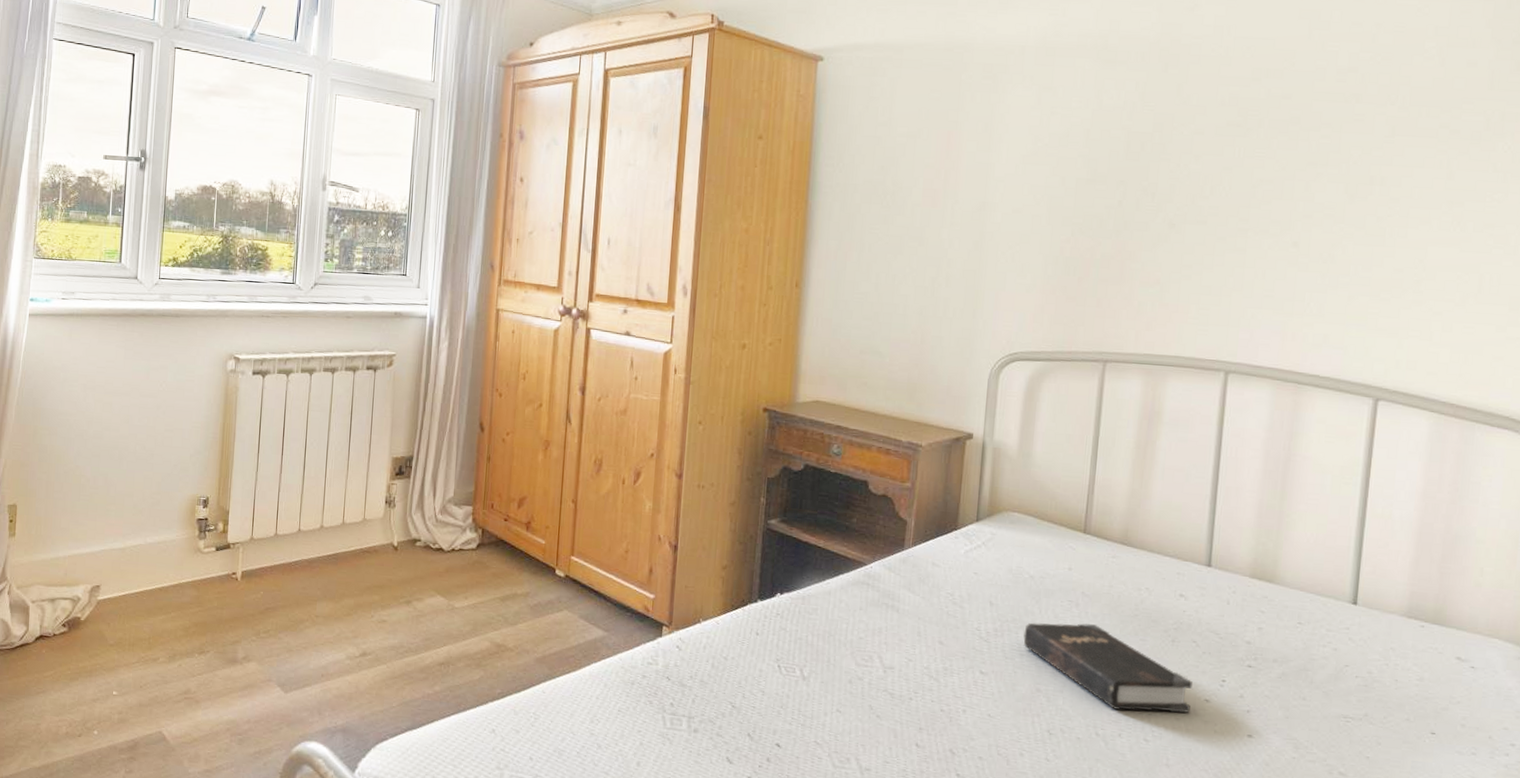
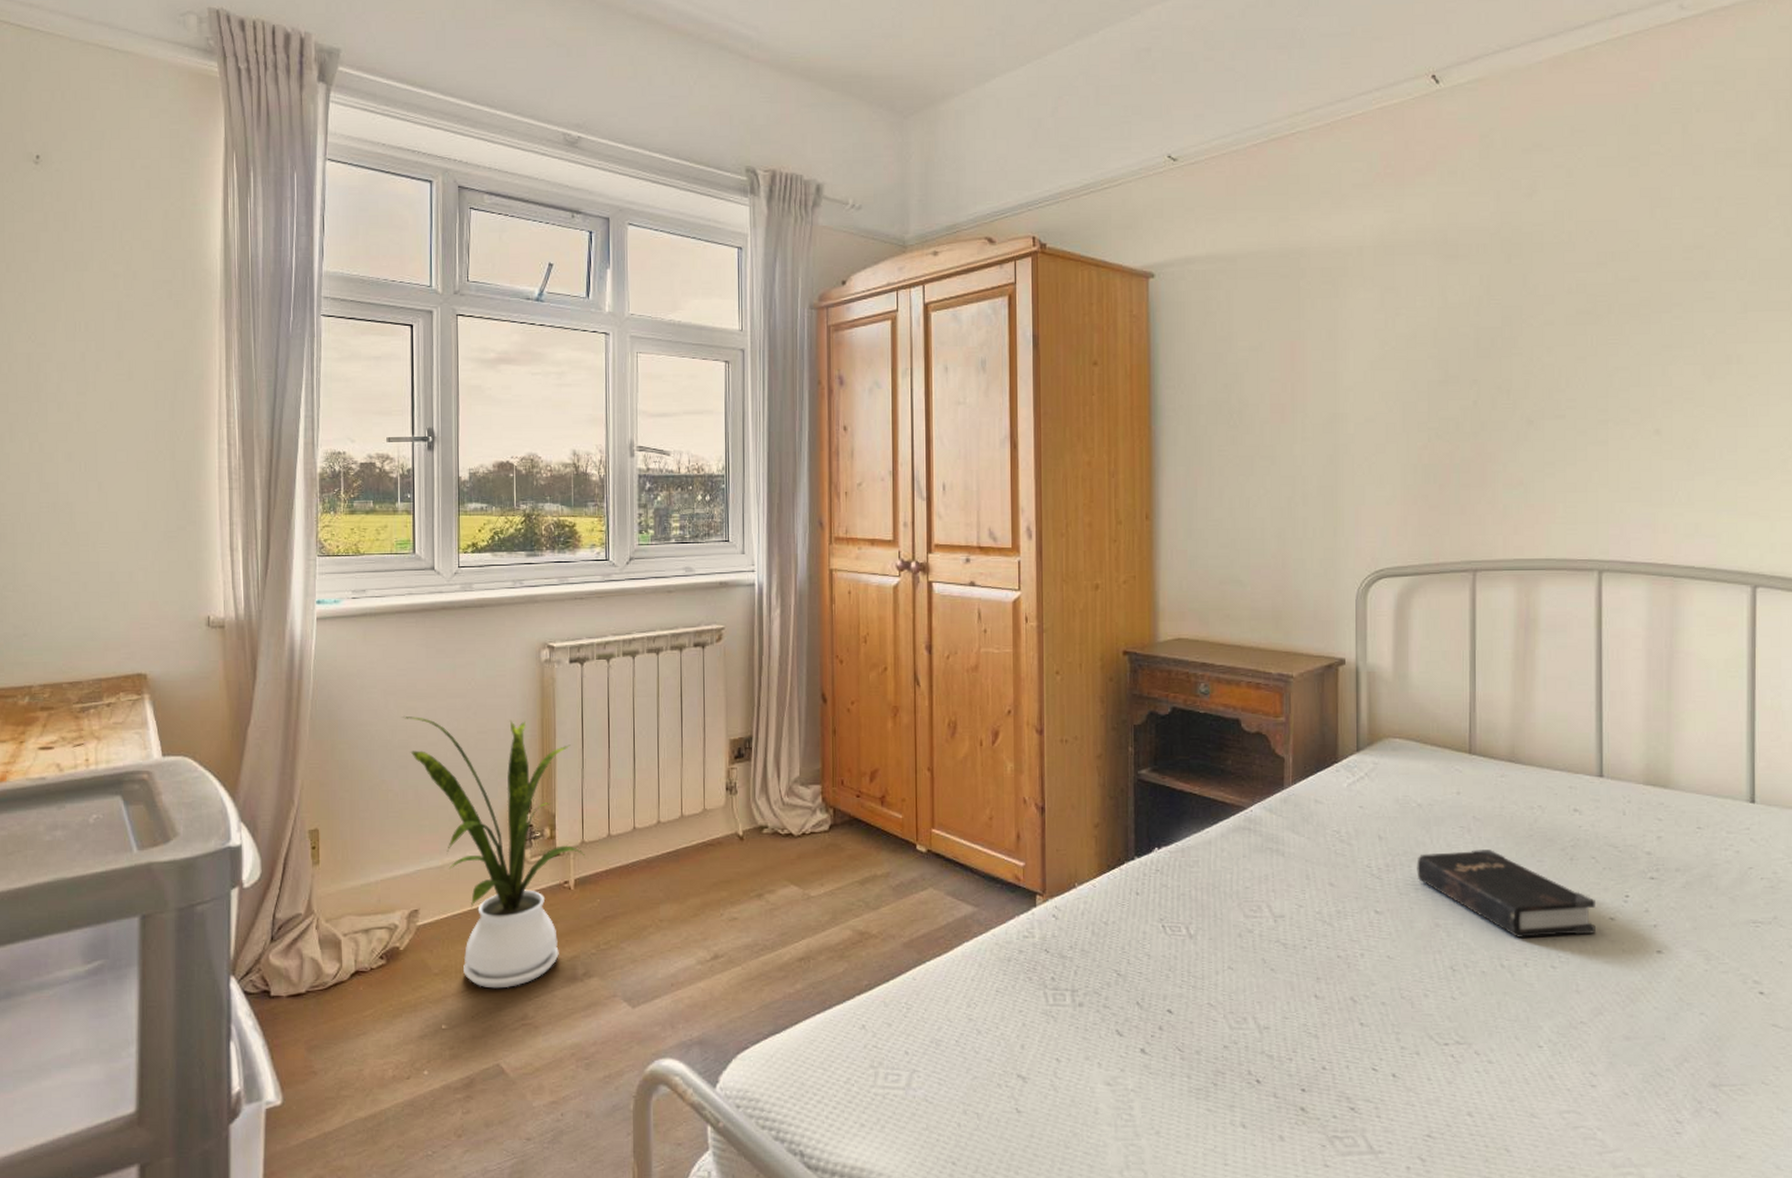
house plant: none [98,410,253,664] -> present [402,717,585,989]

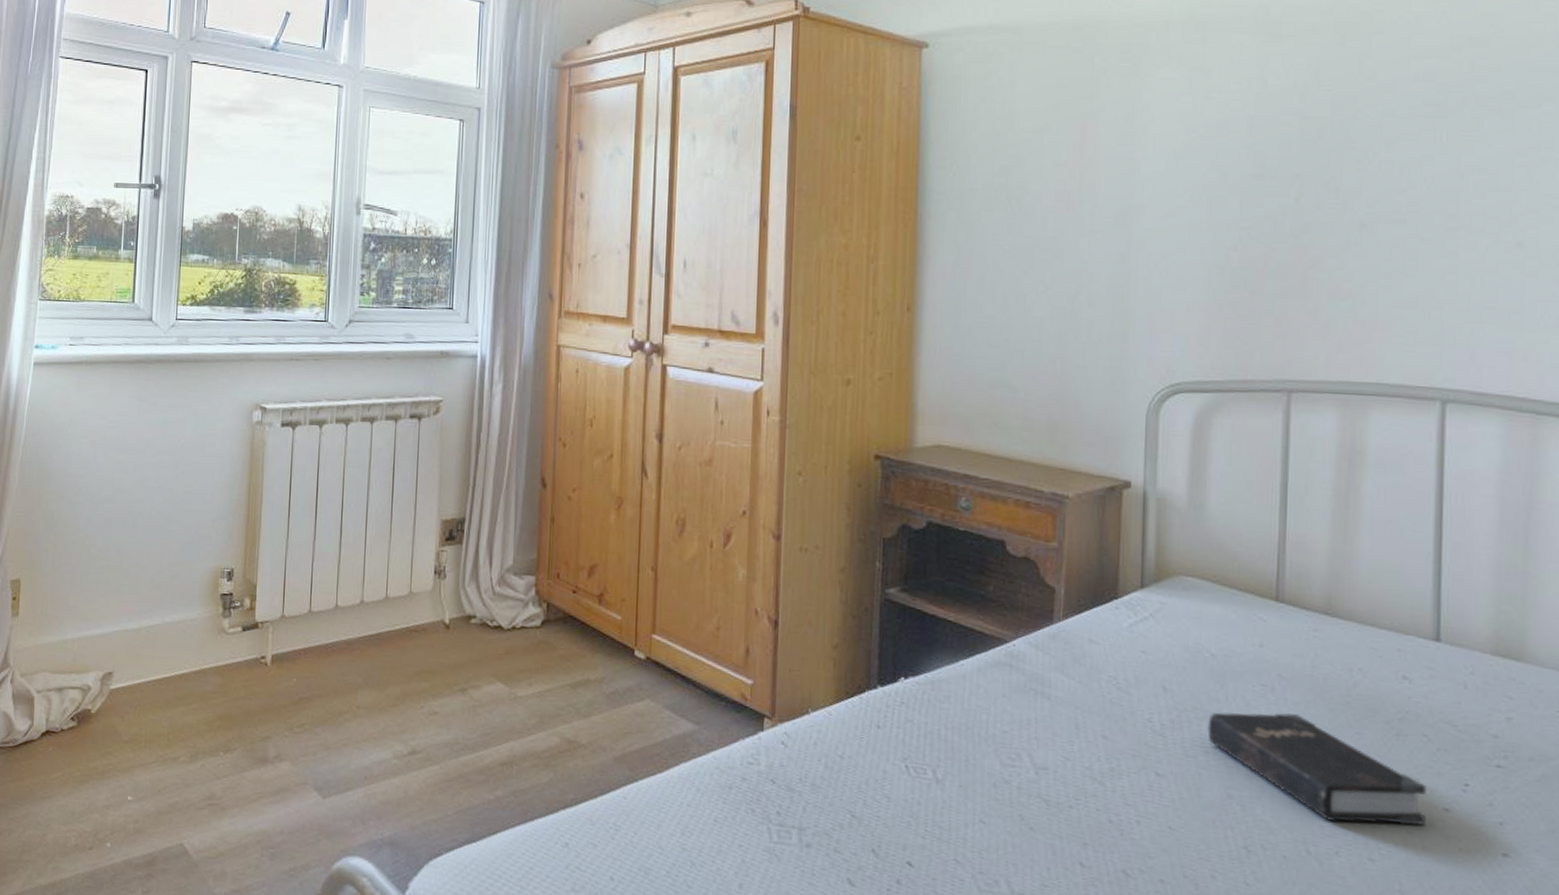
house plant: present [402,717,585,989] -> none [110,470,284,764]

